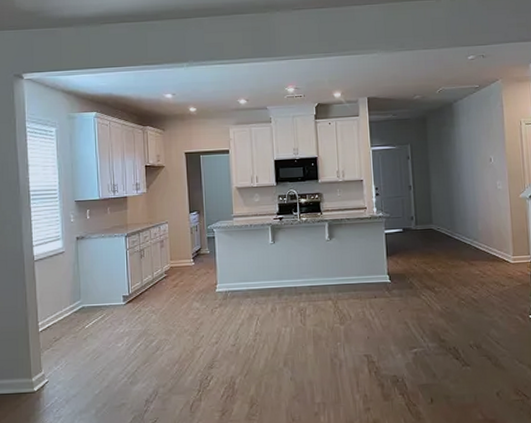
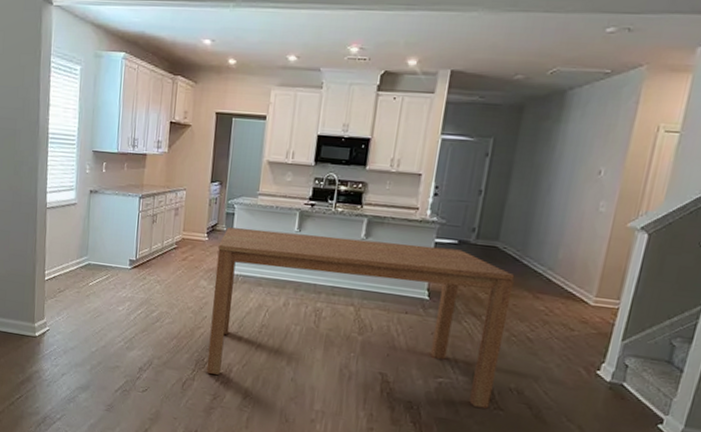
dining table: none [205,236,458,392] -> present [206,227,515,409]

